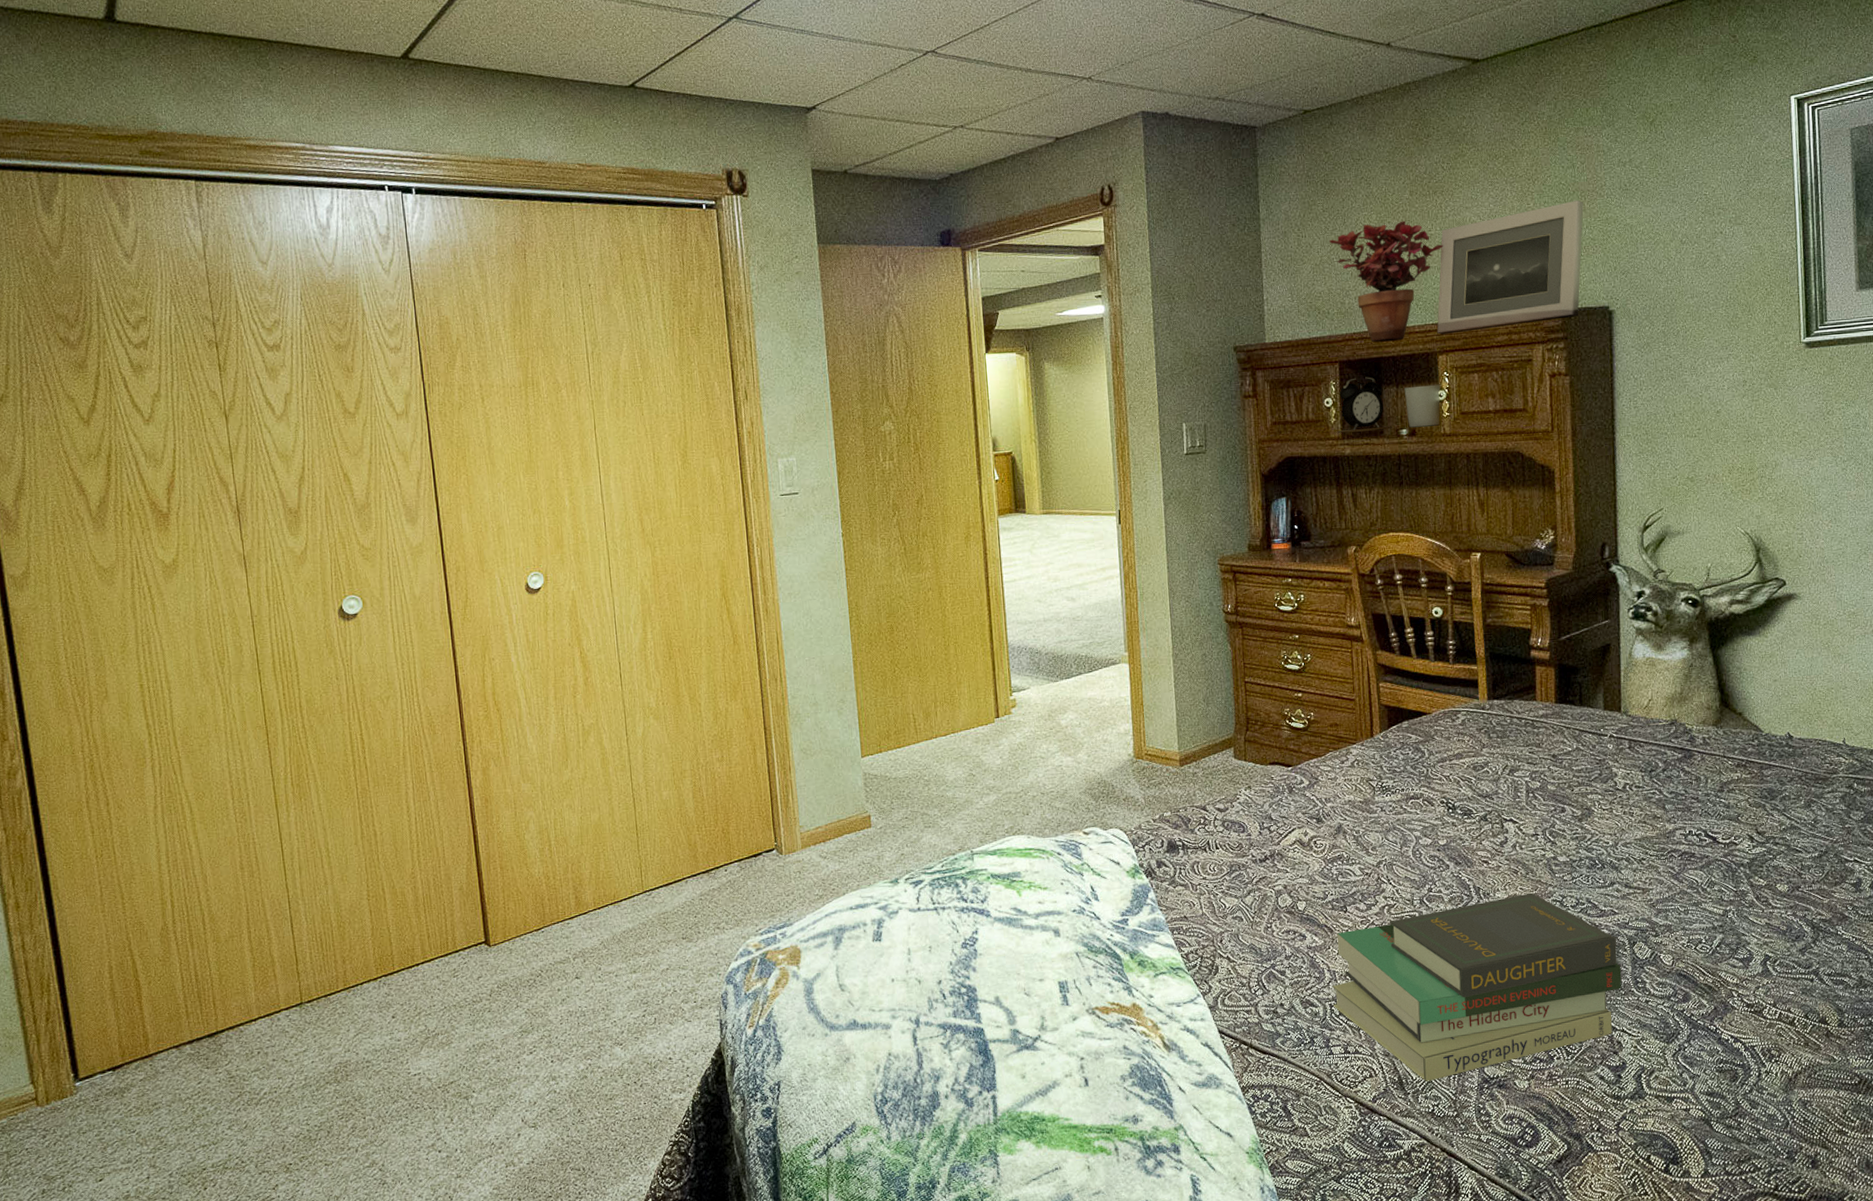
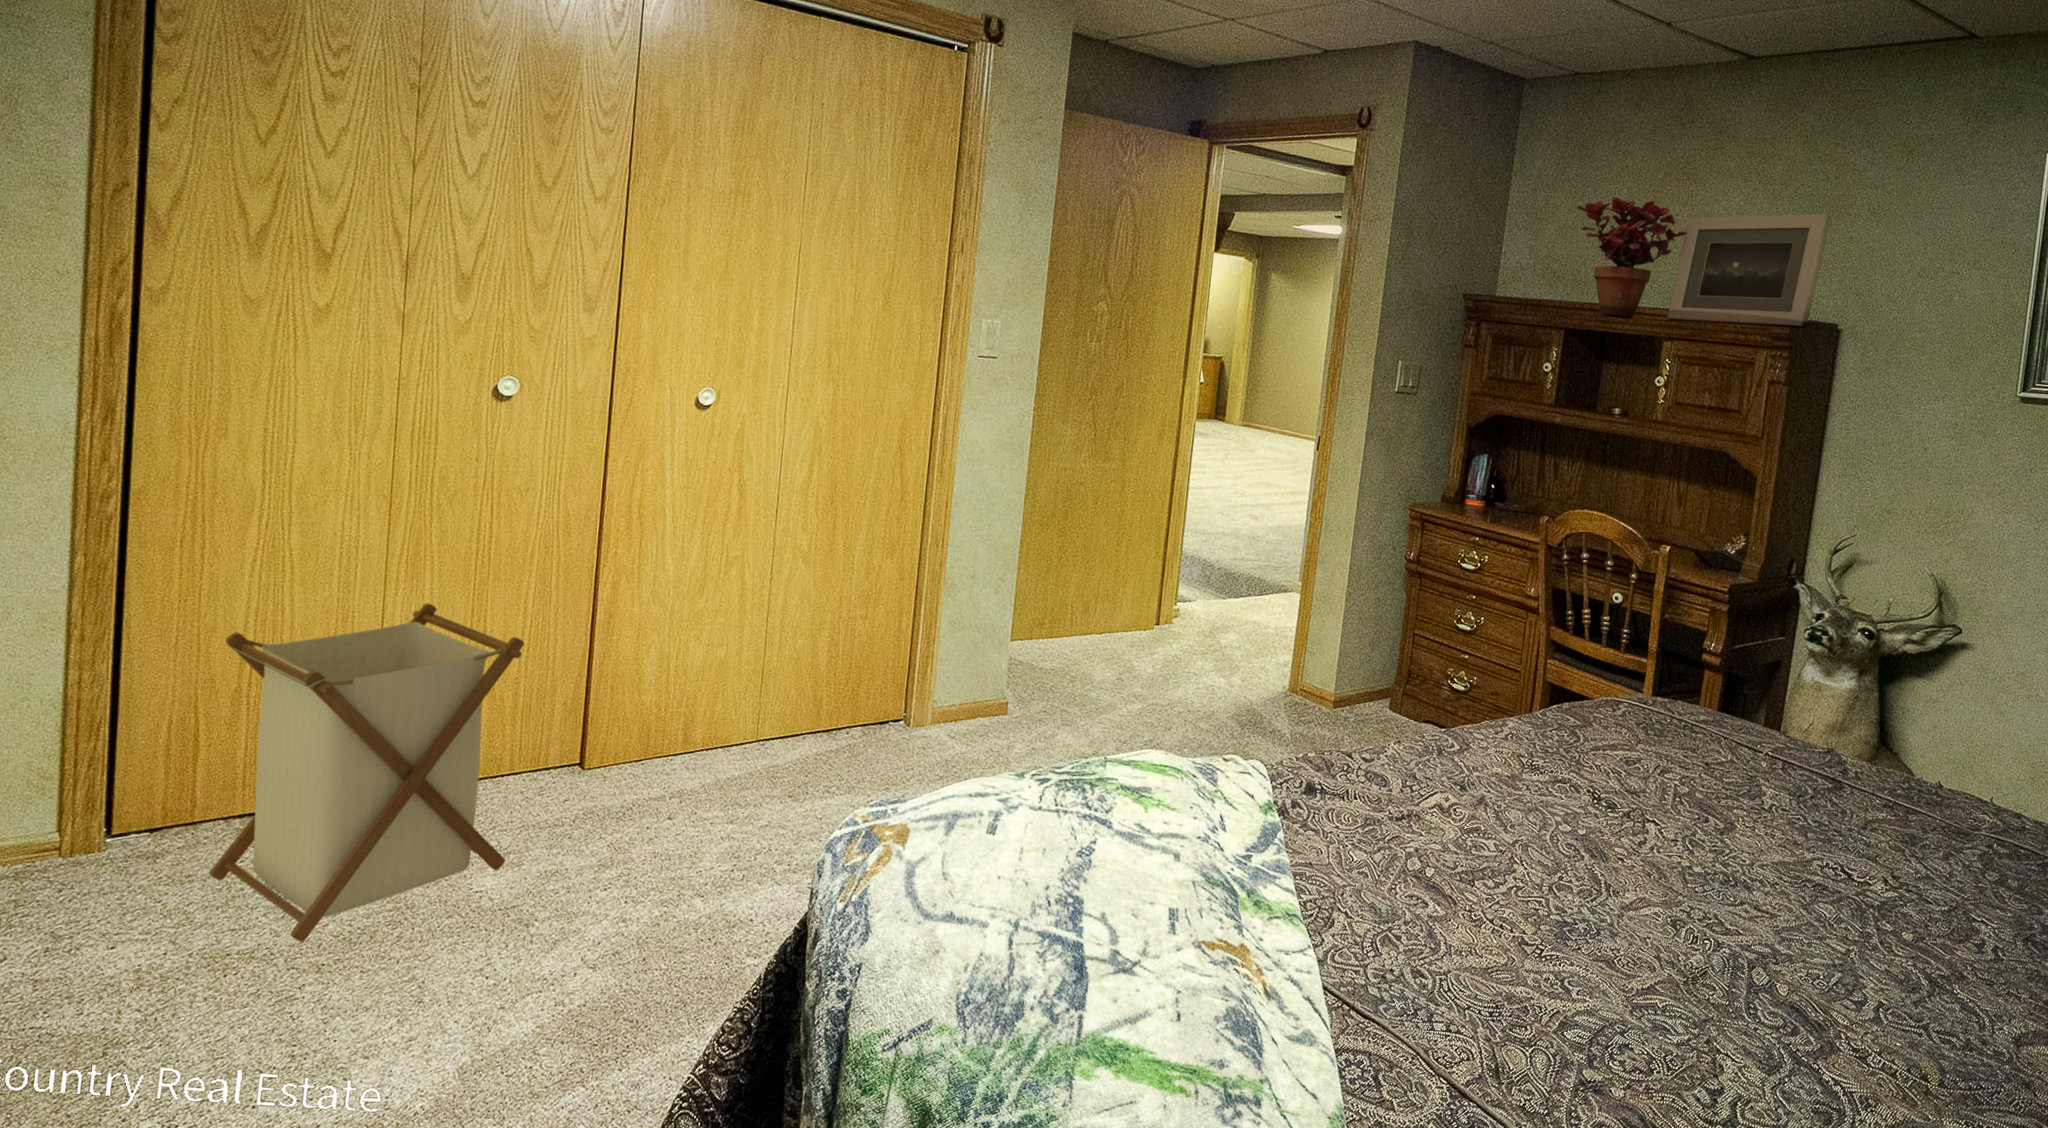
laundry basket: none [144,818,435,1147] -> present [209,603,525,942]
books: present [1332,892,1622,1082] -> none [1443,898,1736,1074]
alarm clock: present [1338,377,1392,433] -> none [1552,347,1606,406]
candle holder: present [1404,384,1441,428] -> none [1622,367,1661,411]

